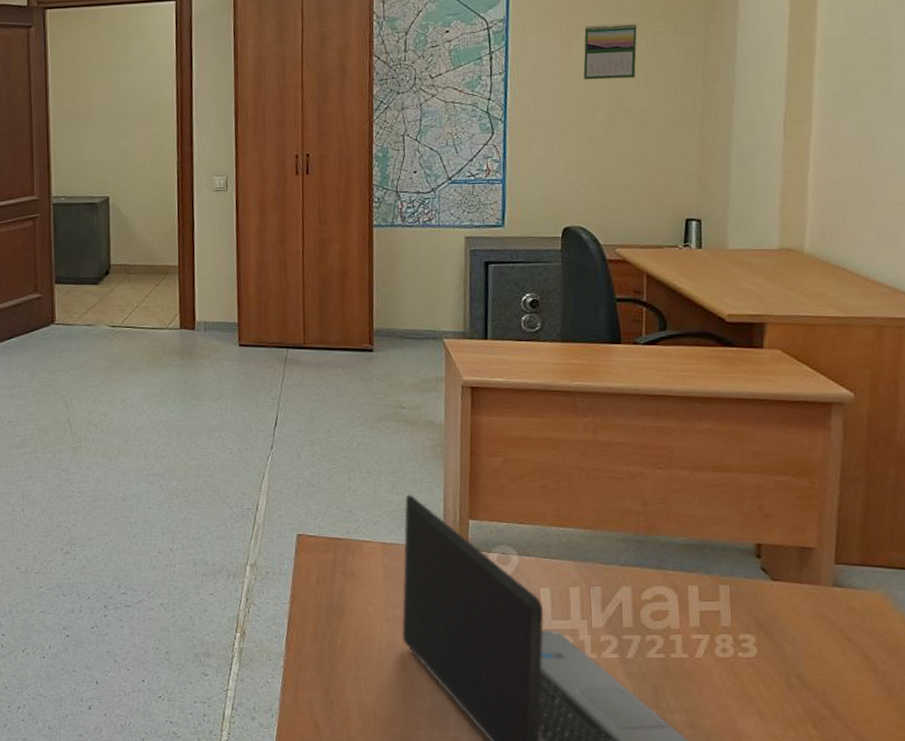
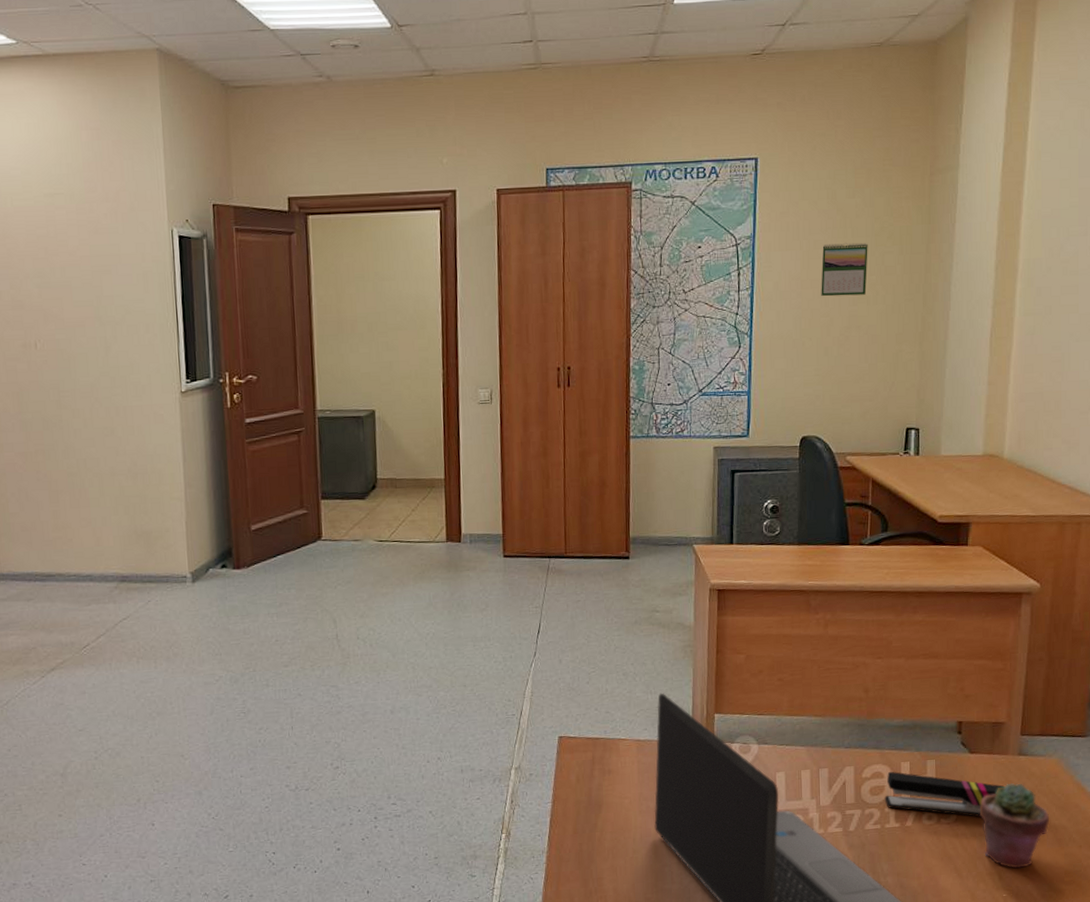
stapler: none [669,594,816,653] -> present [884,771,1004,817]
potted succulent: none [787,617,875,717] -> present [980,782,1050,869]

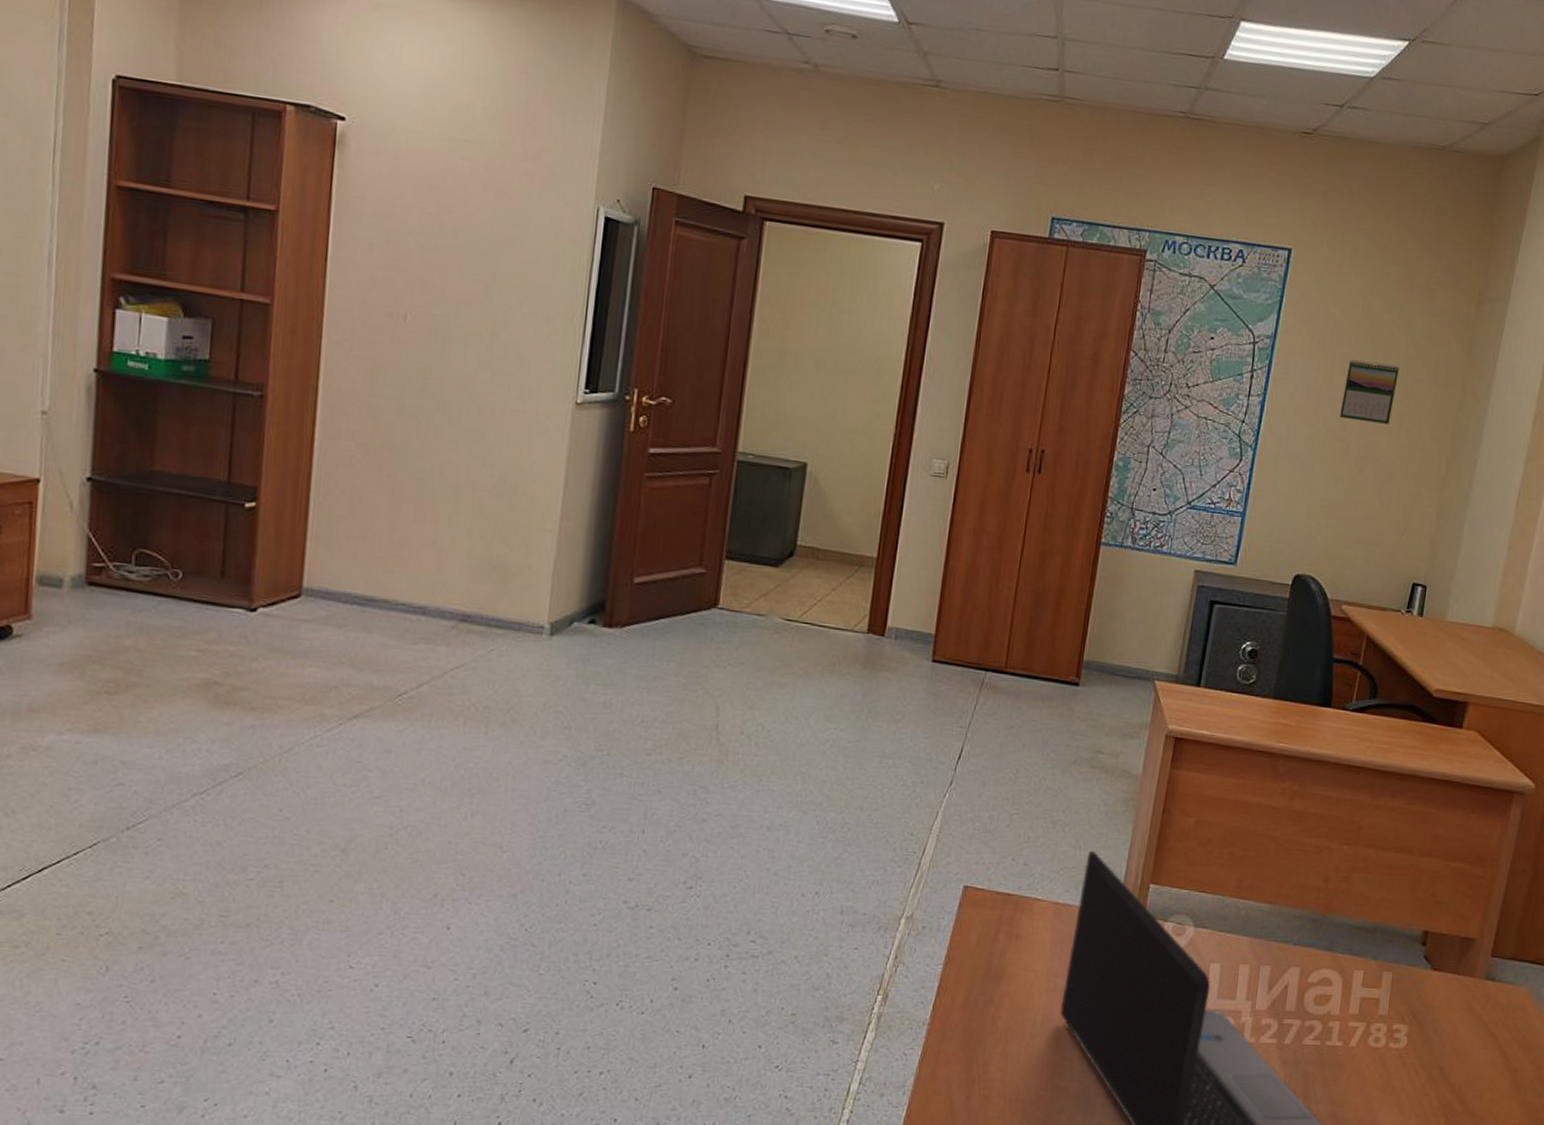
stapler: present [884,771,1004,817] -> none [1329,979,1465,1045]
potted succulent: present [980,782,1050,869] -> none [1432,1010,1511,1113]

